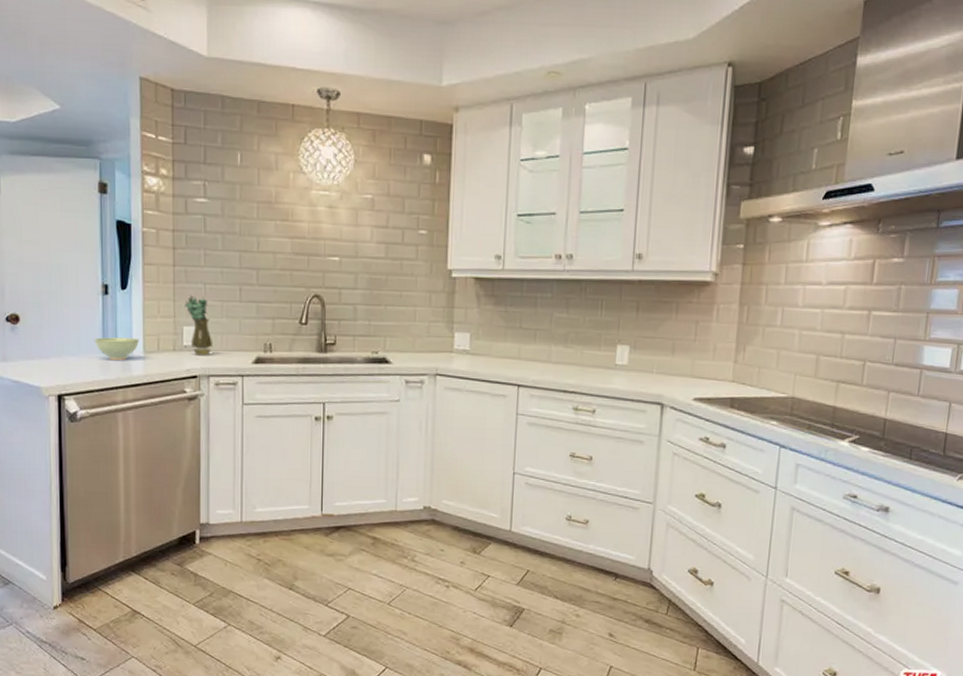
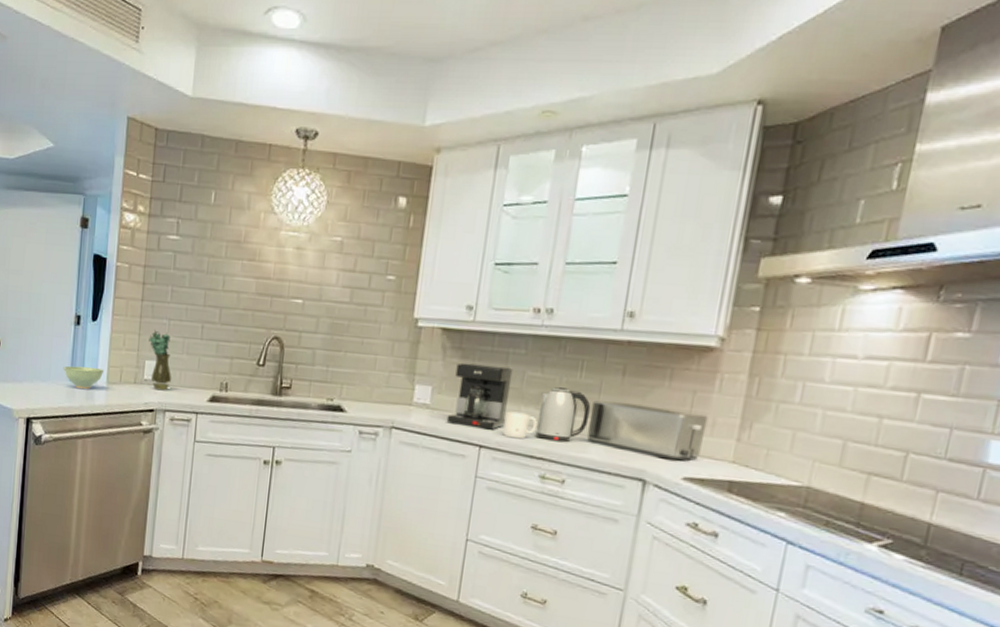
coffee maker: none [486,309,542,370] -> present [446,363,513,430]
mug: none [537,351,567,376] -> present [502,411,537,439]
kettle: none [566,326,612,376] -> present [535,387,591,443]
toaster: none [610,335,710,384] -> present [586,400,708,461]

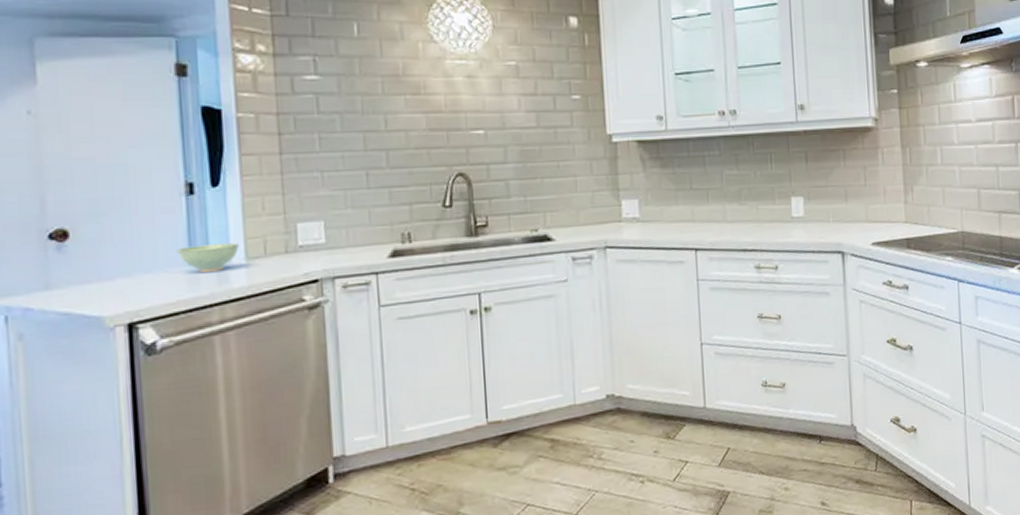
vase: present [148,330,172,391] -> none [297,186,338,256]
coffee maker: present [446,363,513,430] -> none [658,169,715,233]
mug: present [502,411,537,439] -> none [713,210,743,236]
kettle: present [535,387,591,443] -> none [741,181,787,232]
toaster: present [586,400,708,461] -> none [786,185,881,230]

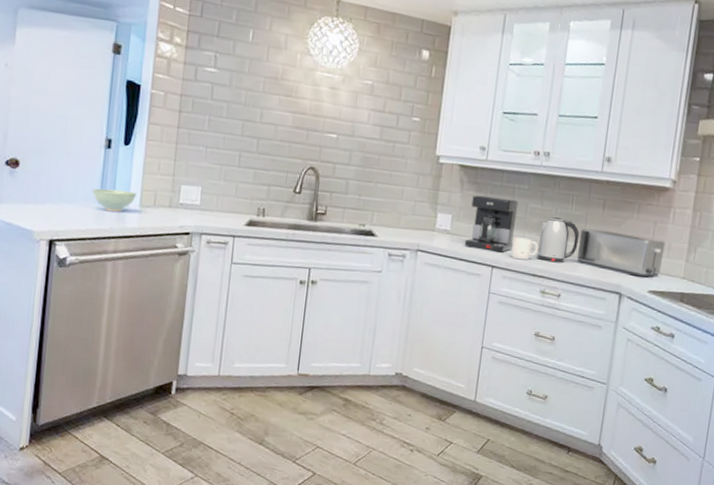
coffee maker: none [658,169,715,233] -> present [464,195,519,253]
mug: none [713,210,743,236] -> present [511,237,538,261]
kettle: none [741,181,787,232] -> present [537,217,580,263]
toaster: none [786,185,881,230] -> present [576,228,666,278]

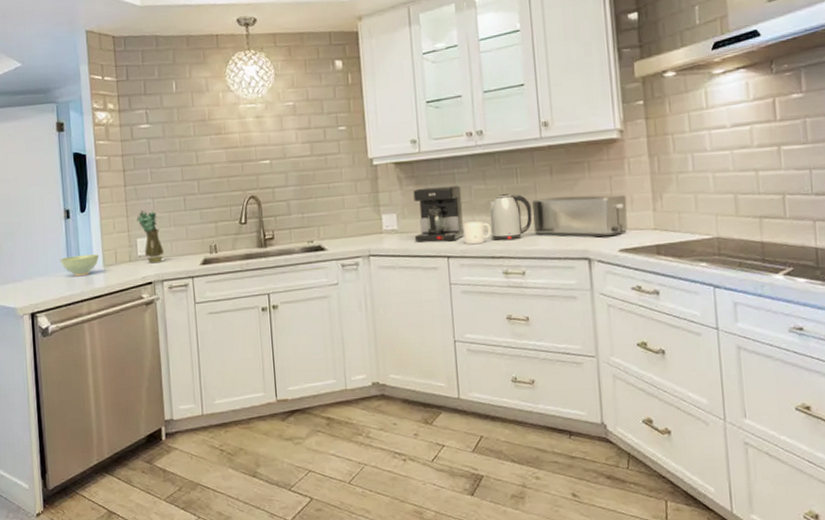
vase: none [185,156,209,215] -> present [137,210,165,264]

